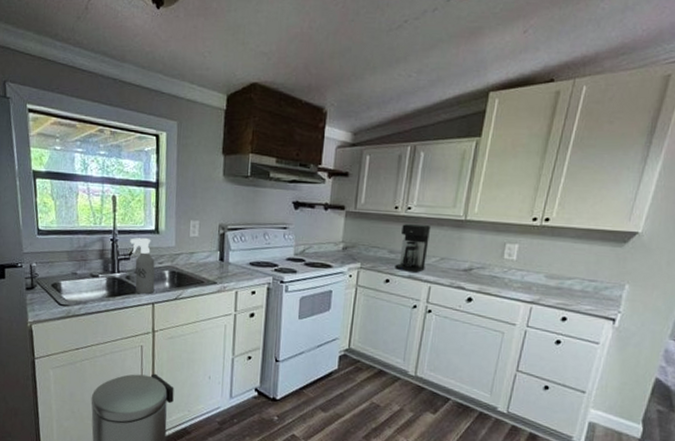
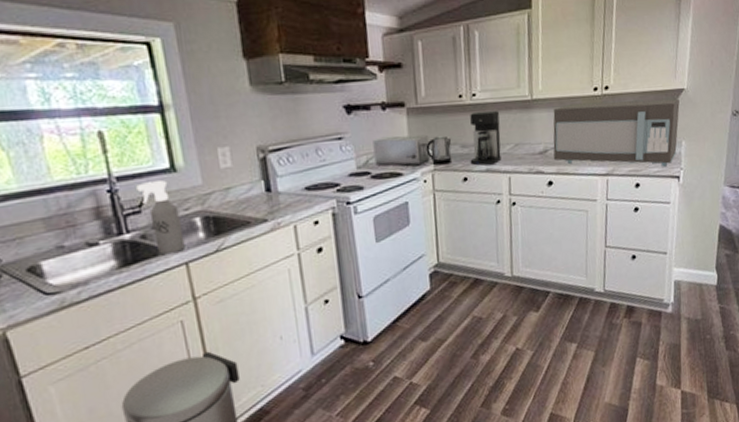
toaster: none [310,232,361,262] -> present [372,134,430,167]
kettle: none [356,239,381,265] -> present [425,136,453,166]
microwave: none [478,229,630,307] -> present [553,98,680,167]

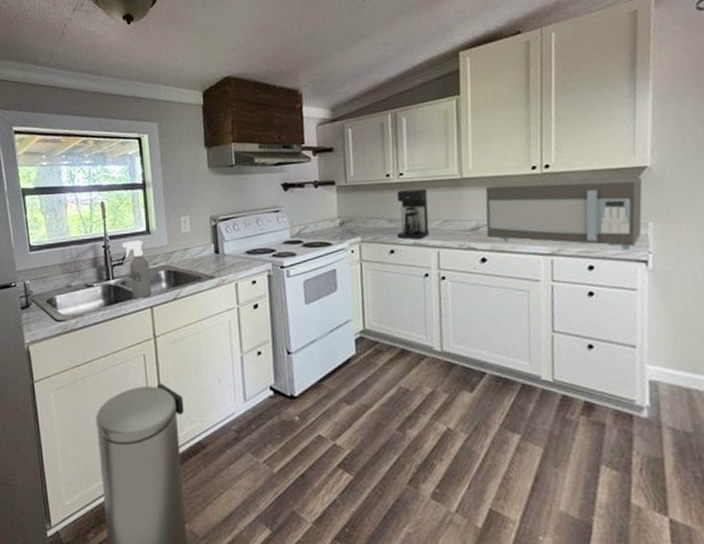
toaster: present [372,134,430,167] -> none [305,209,358,238]
kettle: present [425,136,453,166] -> none [353,211,380,238]

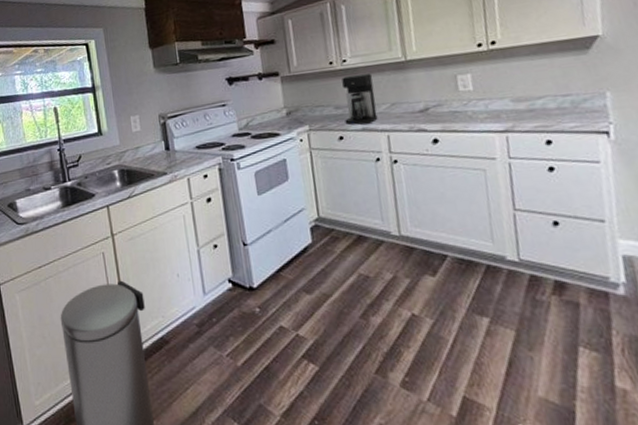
spray bottle: present [122,240,152,299] -> none [76,142,107,199]
microwave: present [485,177,643,250] -> none [431,46,601,122]

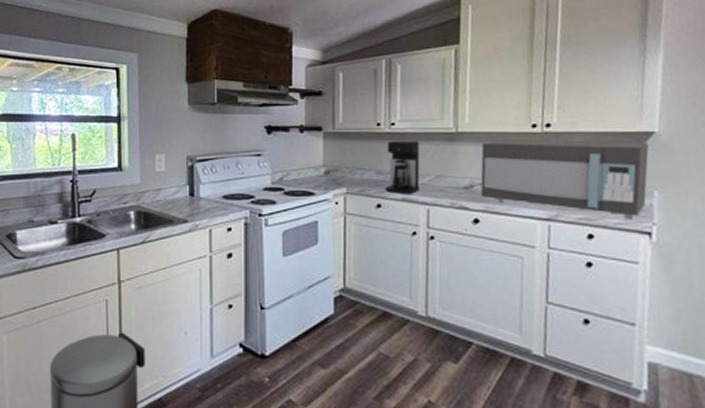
microwave: none [431,46,601,122] -> present [480,139,649,219]

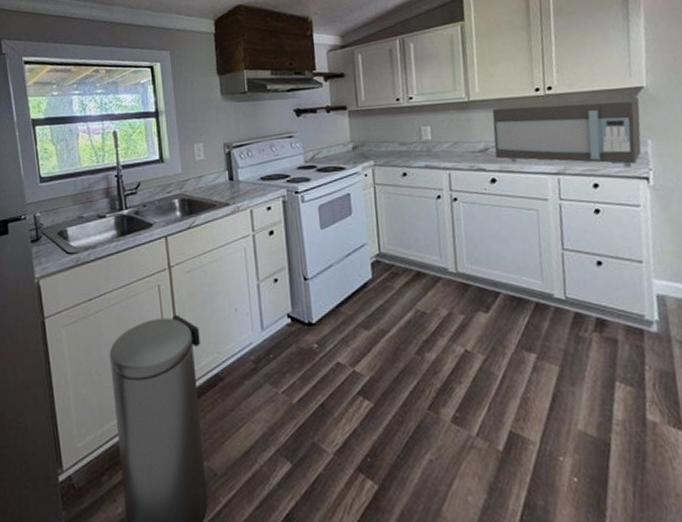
coffee maker: present [385,140,420,195] -> none [407,111,441,163]

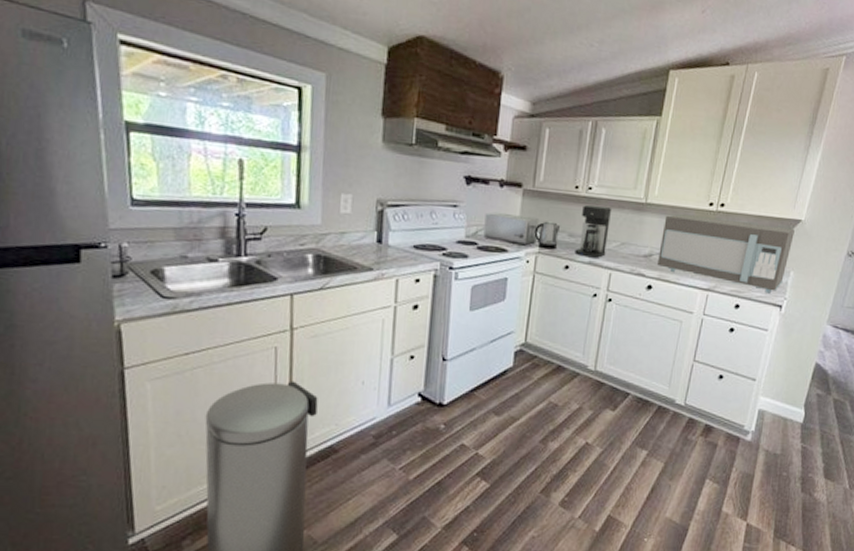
toaster: none [318,133,370,162] -> present [483,211,540,246]
kettle: none [366,134,392,161] -> present [534,221,561,250]
coffee maker: none [407,111,441,163] -> present [574,204,611,259]

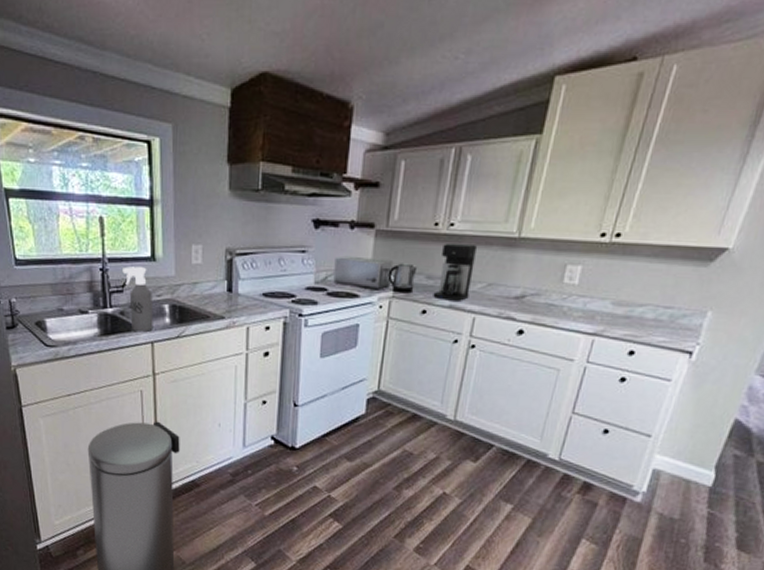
spray bottle: none [262,213,295,284] -> present [122,266,154,333]
microwave: present [658,214,795,294] -> none [531,248,718,338]

